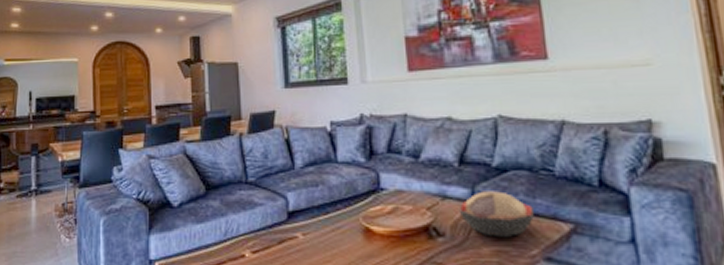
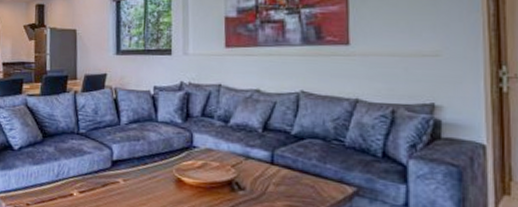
decorative bowl: present [458,191,534,238] -> none [259,154,323,196]

